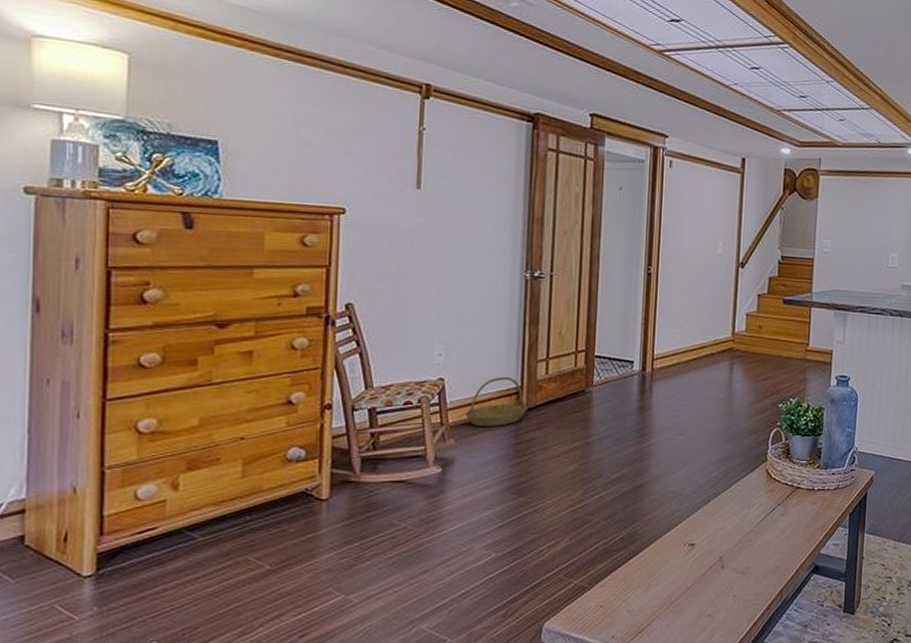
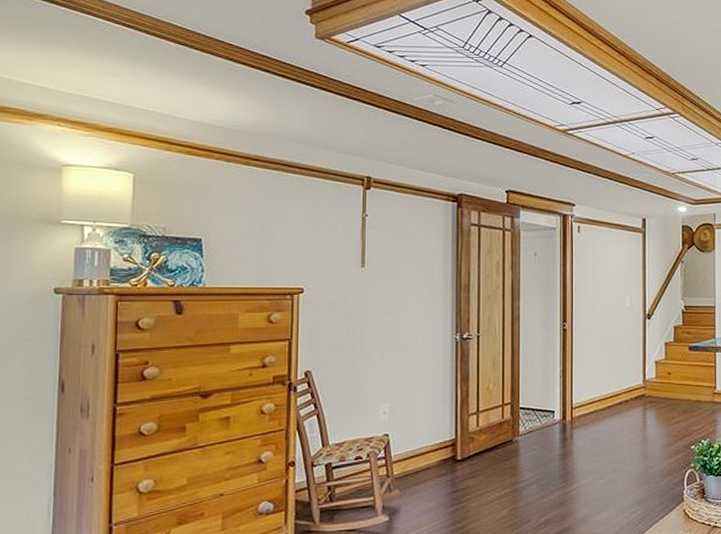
basket: present [465,376,528,426] -> none [408,430,462,477]

